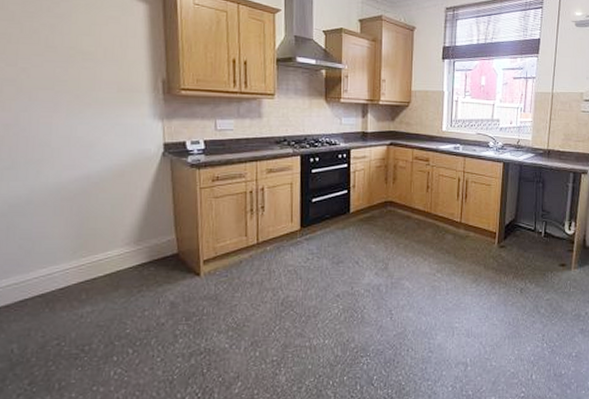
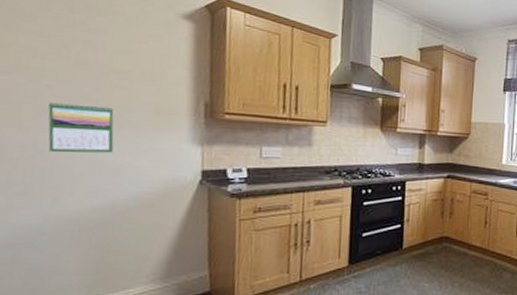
calendar: none [25,83,85,130] -> present [48,101,114,153]

